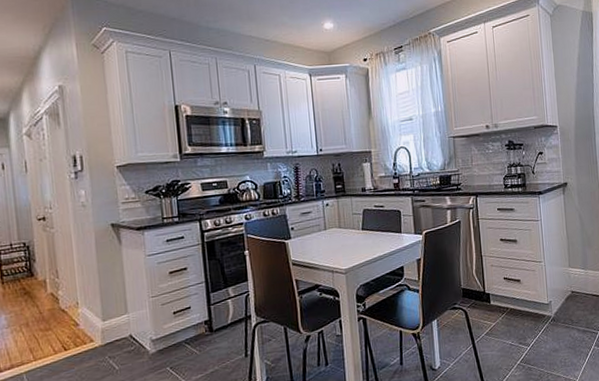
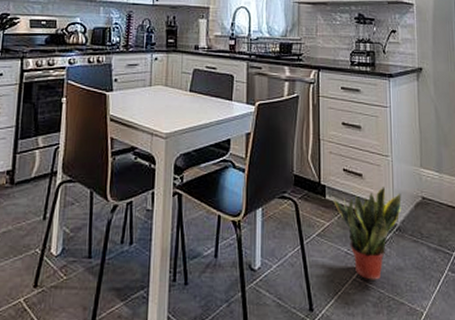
potted plant: none [496,287,555,363] -> present [332,187,402,280]

